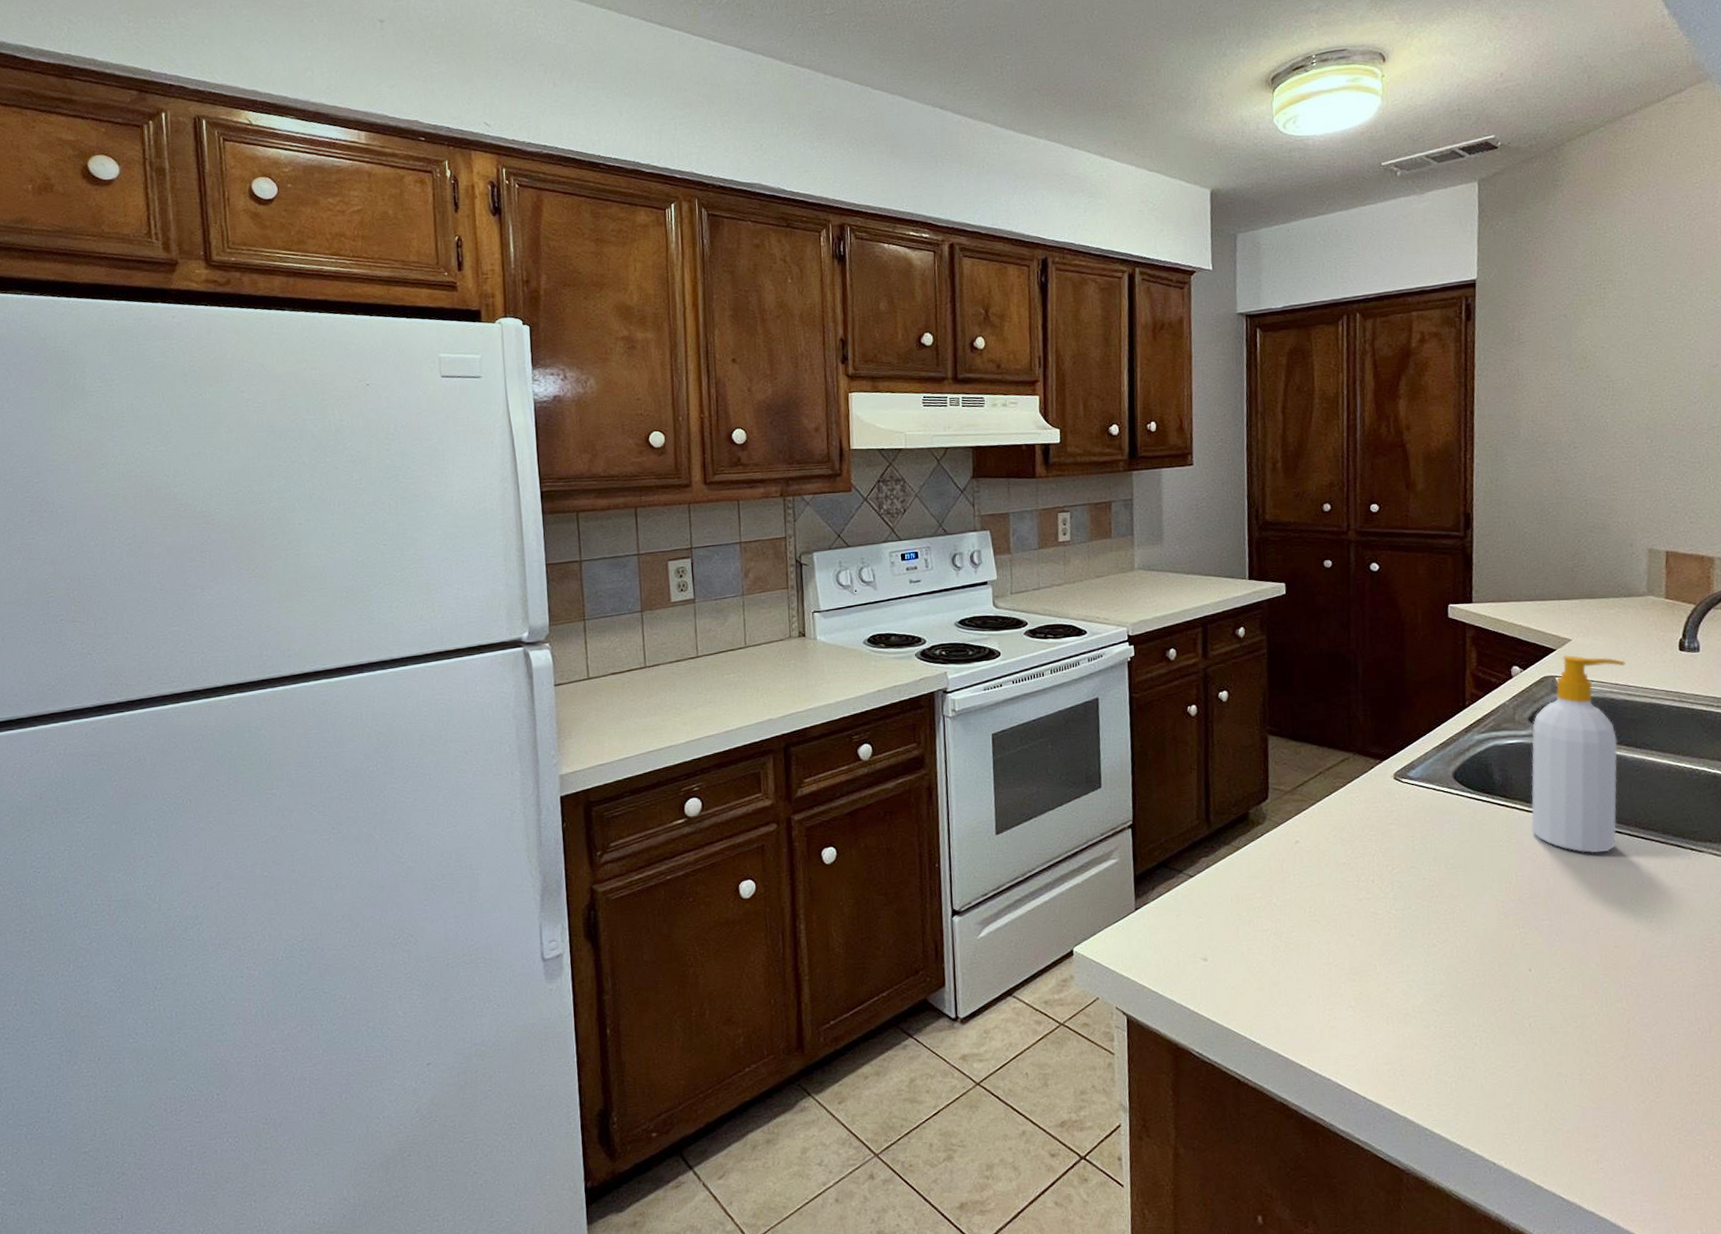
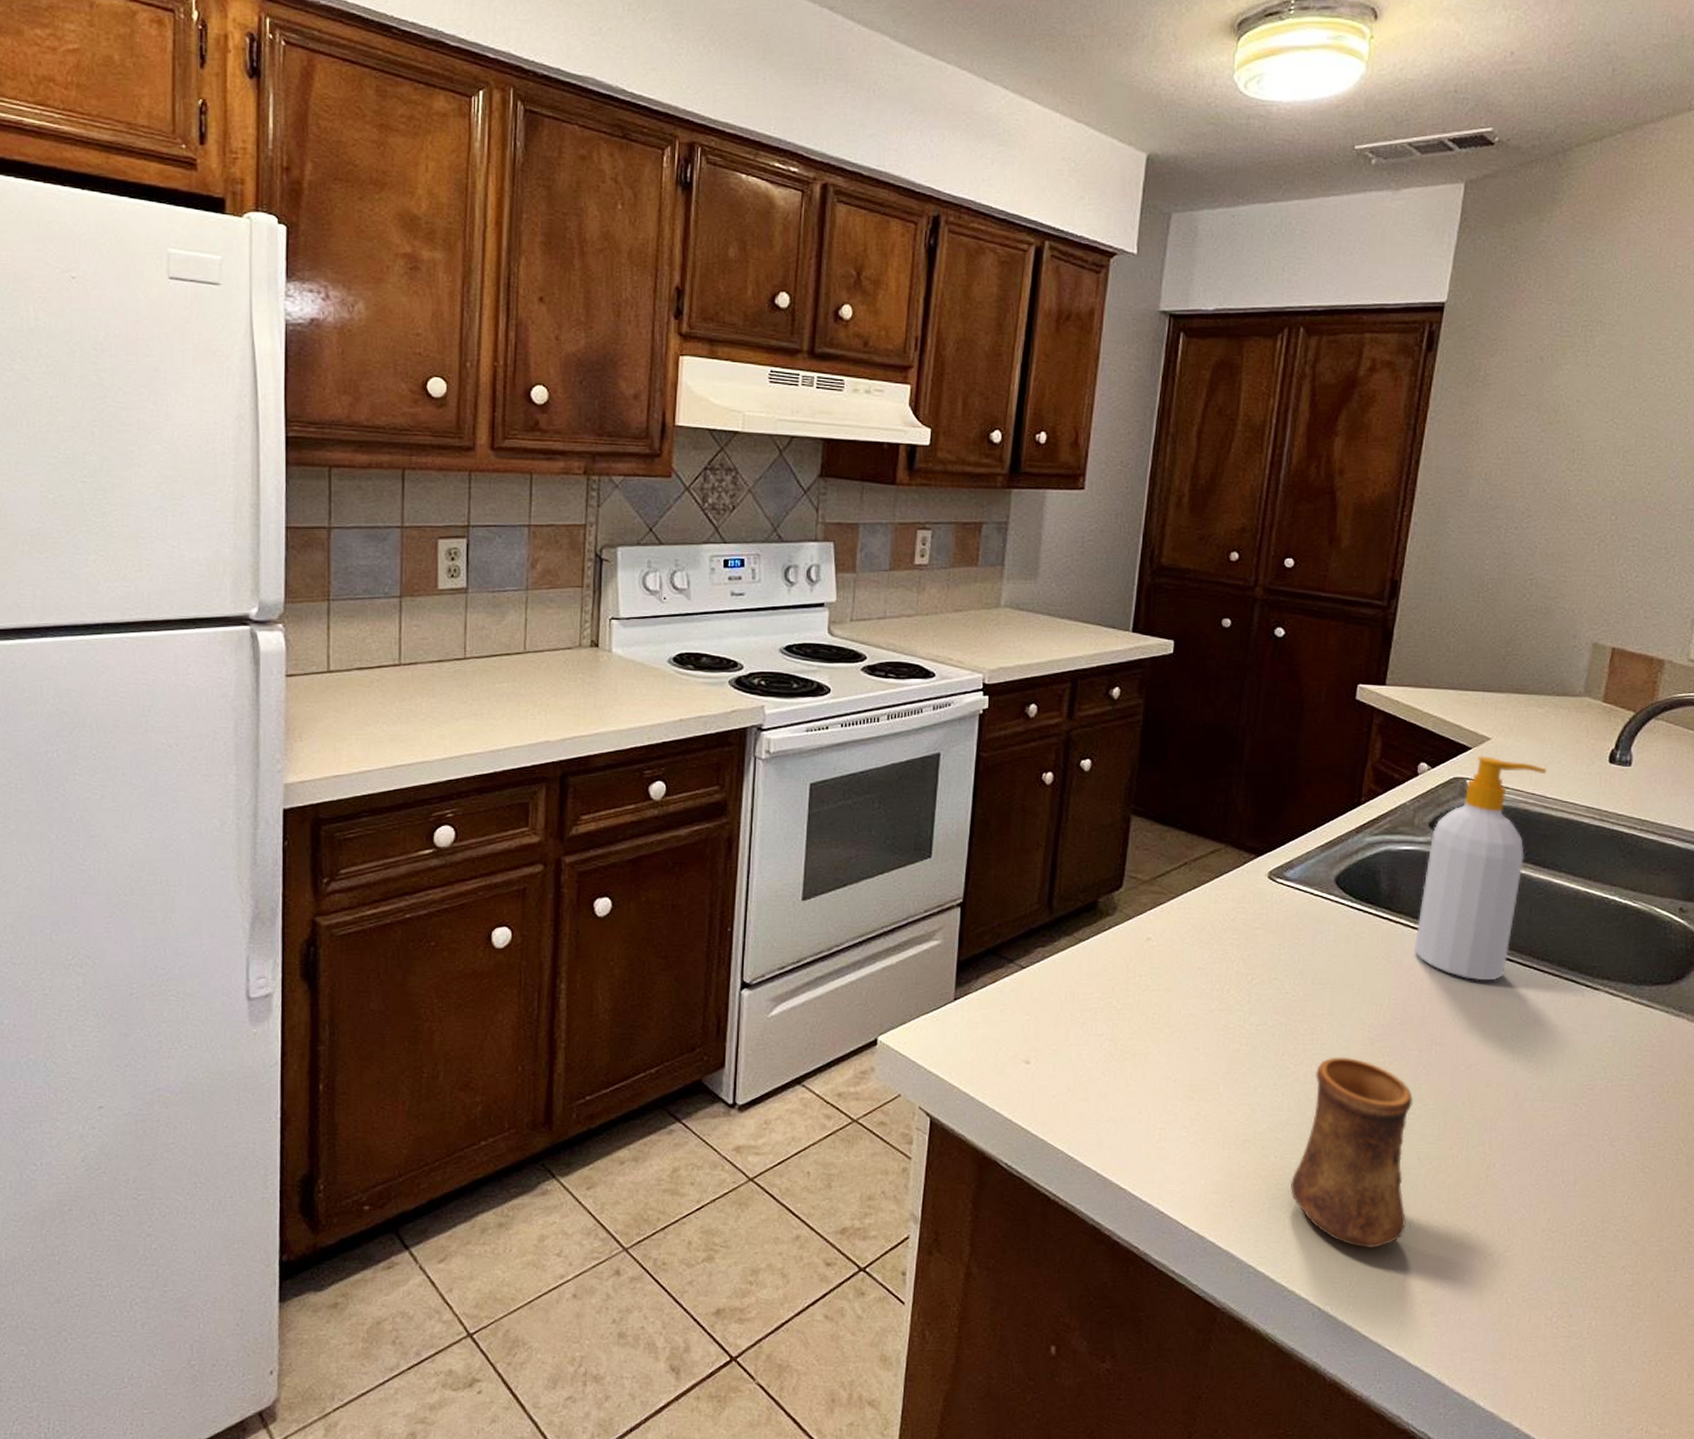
cup: none [1452,931,1562,1105] -> present [1290,1057,1414,1248]

